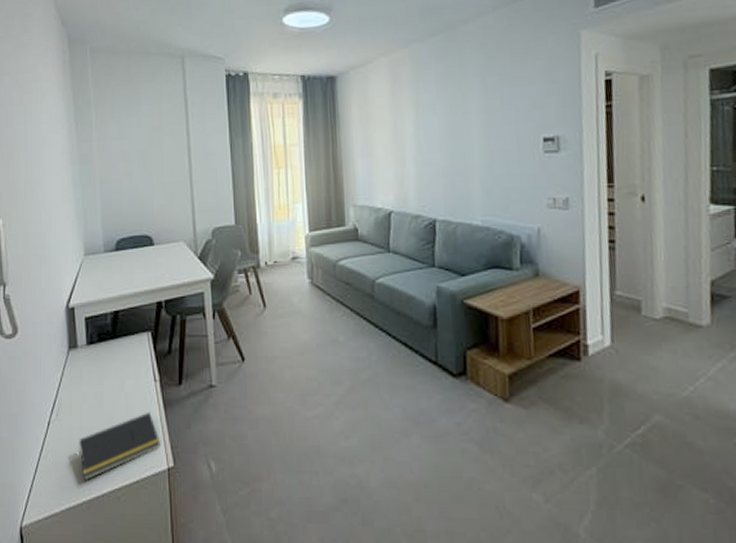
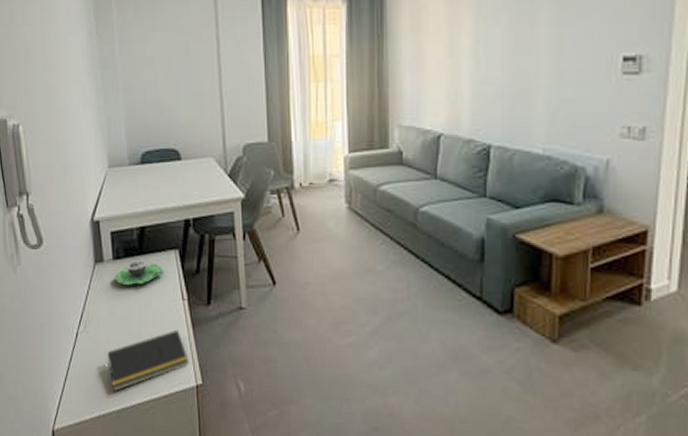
succulent planter: none [86,344,137,369] -> present [113,260,165,285]

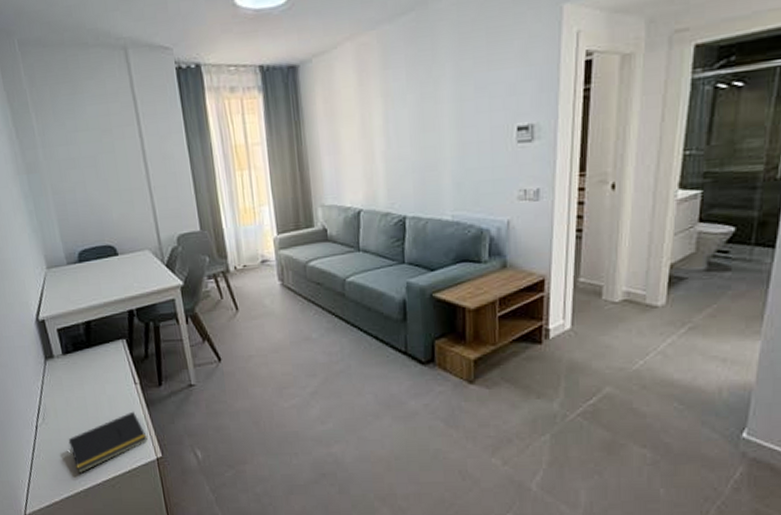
succulent planter: present [113,260,165,285] -> none [65,352,115,376]

